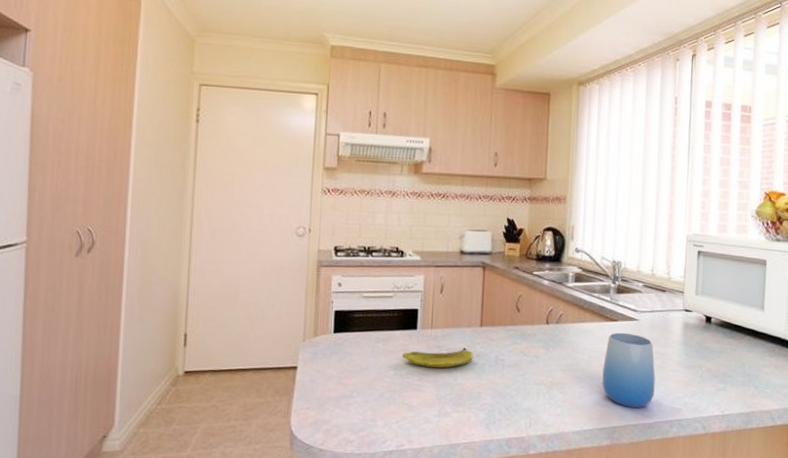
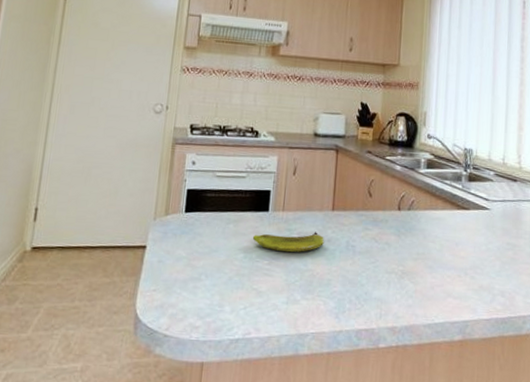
cup: present [602,332,656,409] -> none [454,221,508,302]

